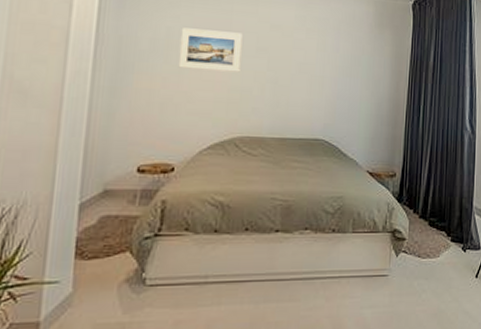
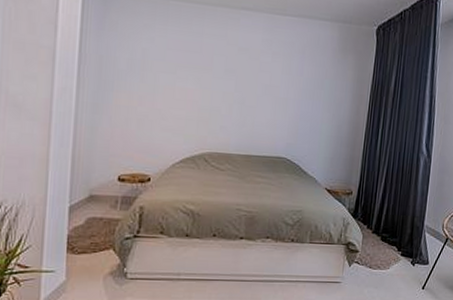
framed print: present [178,28,243,73] -> none [153,49,212,93]

